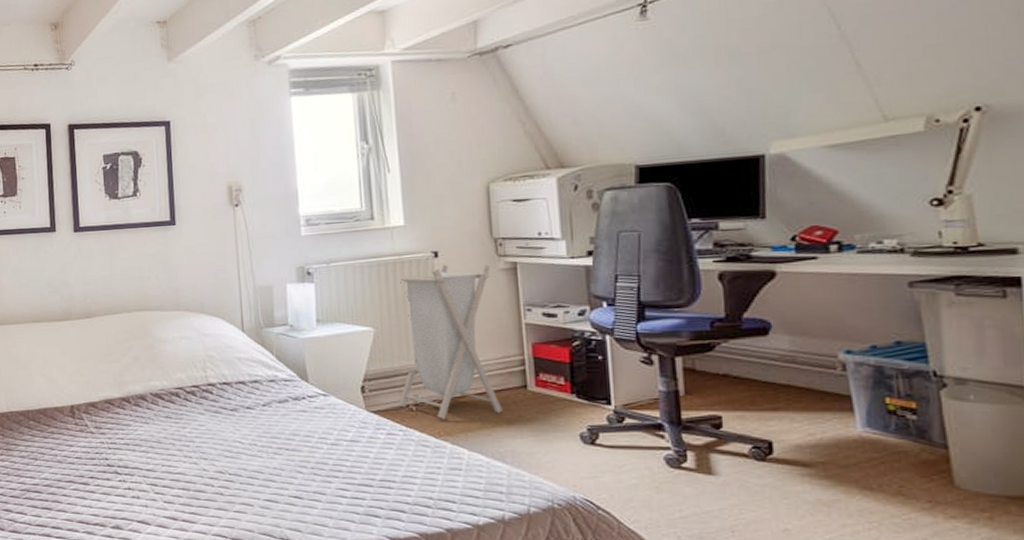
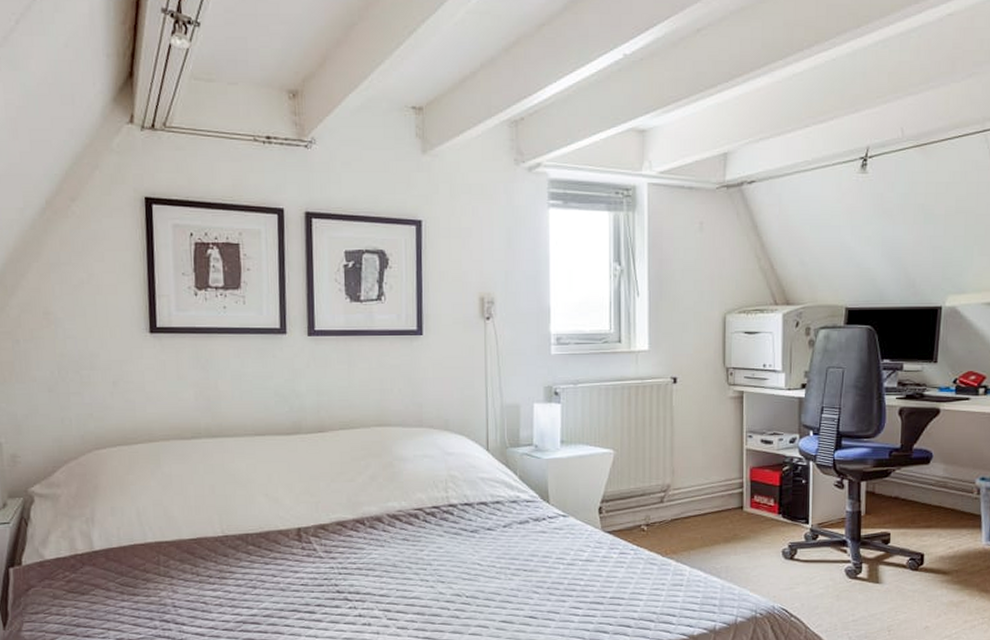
laundry hamper: present [398,264,502,419] -> none [631,390,721,539]

